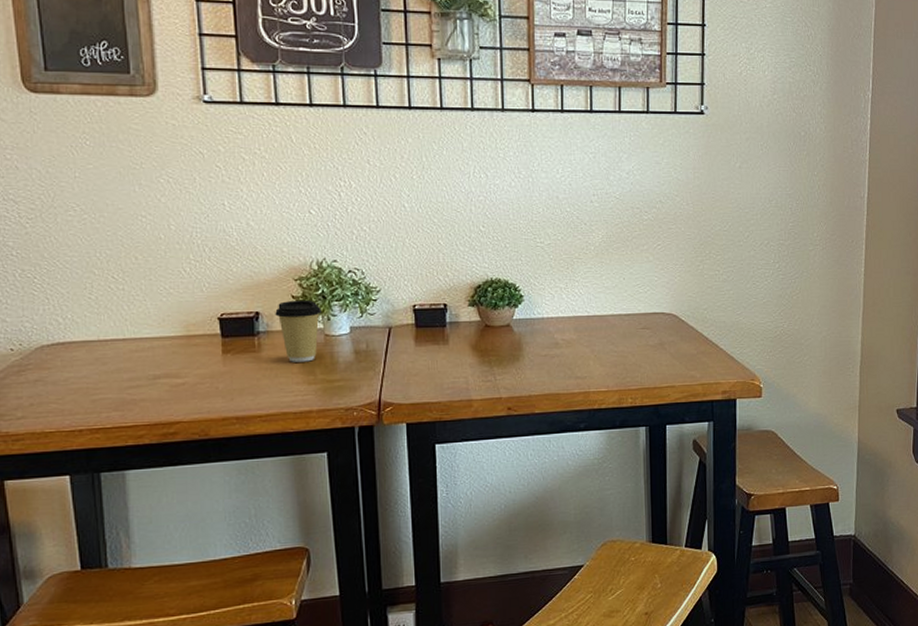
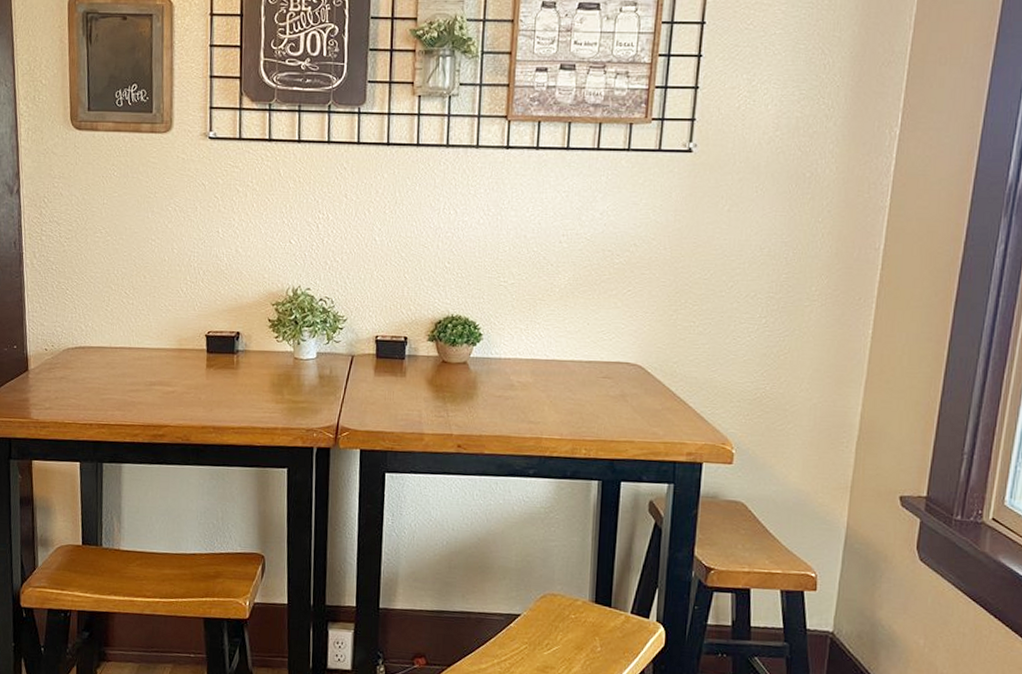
coffee cup: present [275,299,323,362] -> none [253,323,294,382]

